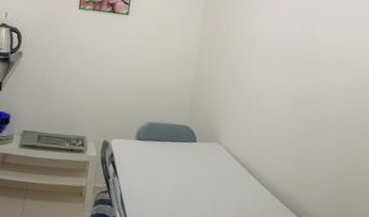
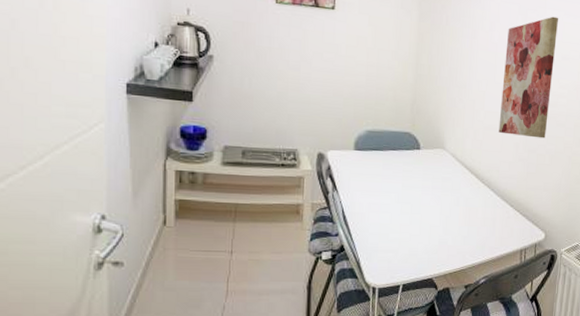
wall art: none [271,24,334,138] -> present [498,16,558,139]

